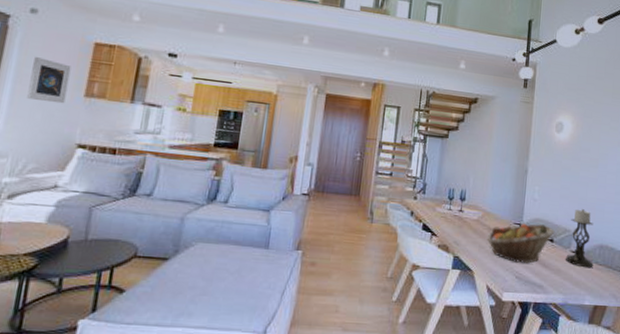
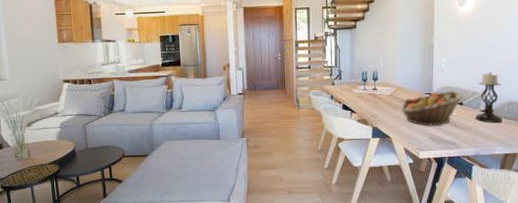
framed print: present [27,56,71,104] -> none [15,17,46,52]

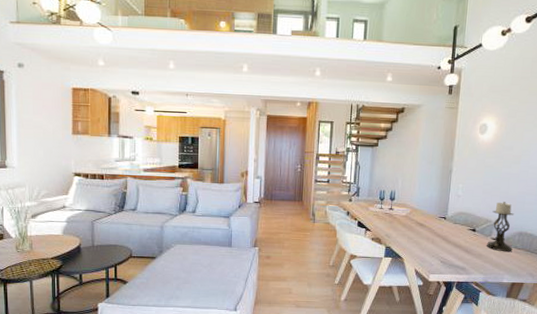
fruit basket: present [400,91,464,126] -> none [414,216,477,250]

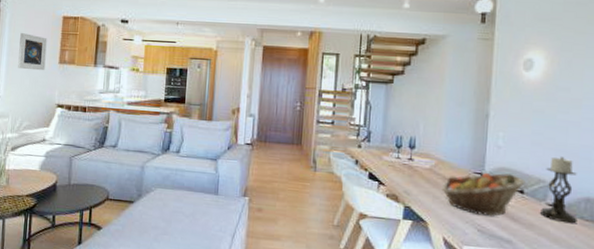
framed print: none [29,104,58,142] -> present [18,32,47,71]
fruit basket: none [414,216,477,250] -> present [441,173,525,216]

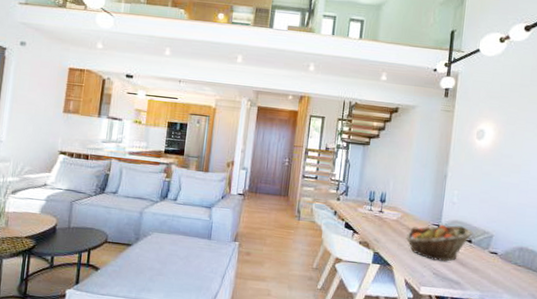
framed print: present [18,32,47,71] -> none [21,80,52,119]
candle holder: present [540,157,577,224] -> none [484,213,514,269]

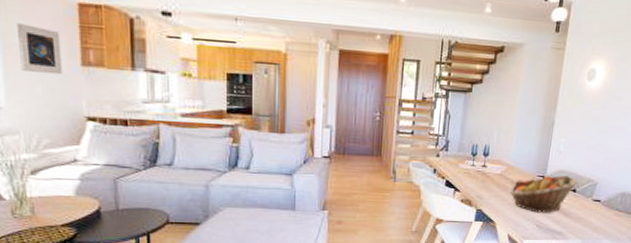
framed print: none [21,80,52,119] -> present [17,22,63,75]

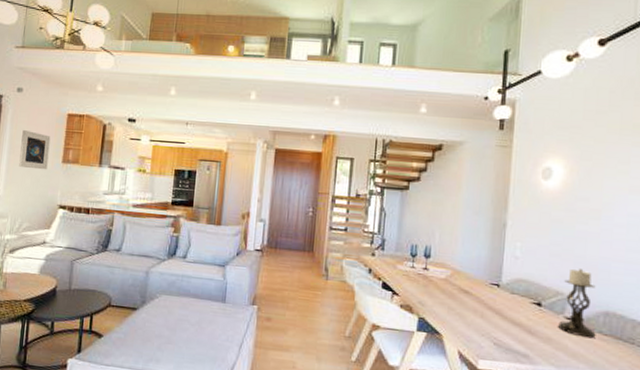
fruit basket: present [509,175,578,213] -> none [457,284,543,329]
candle holder: none [587,159,618,215] -> present [558,269,596,339]

